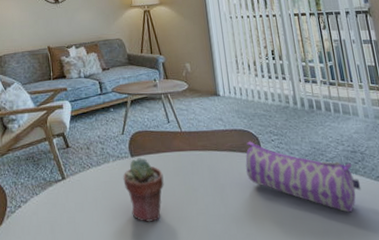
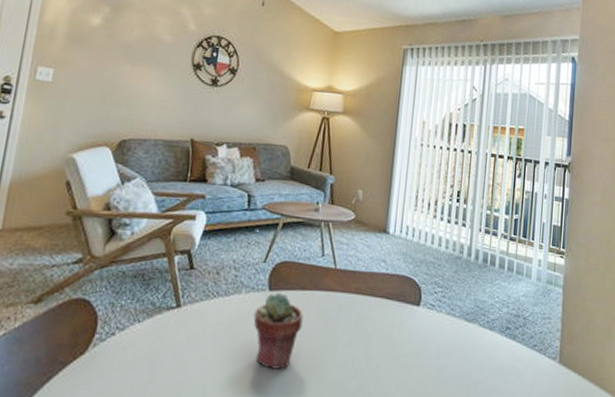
pencil case: present [245,141,362,213] -> none [399,290,516,380]

